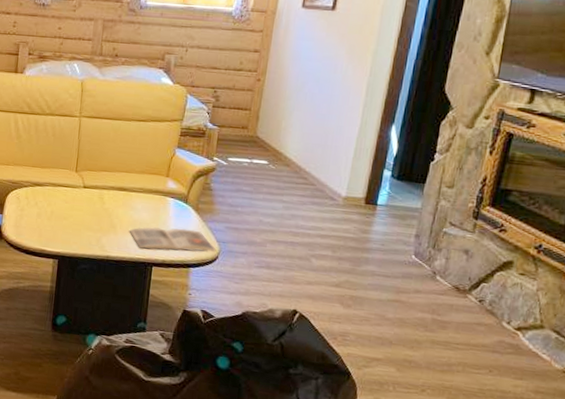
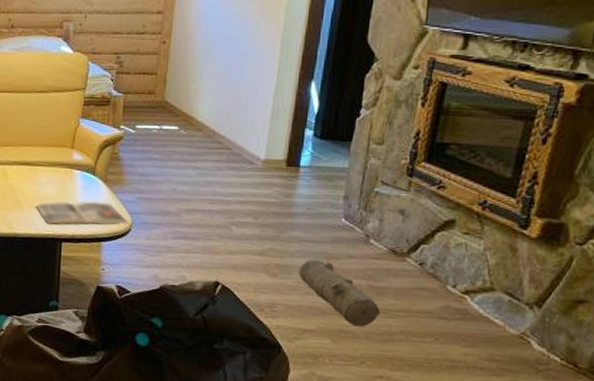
decorative log: none [370,292,442,358] -> present [299,259,381,327]

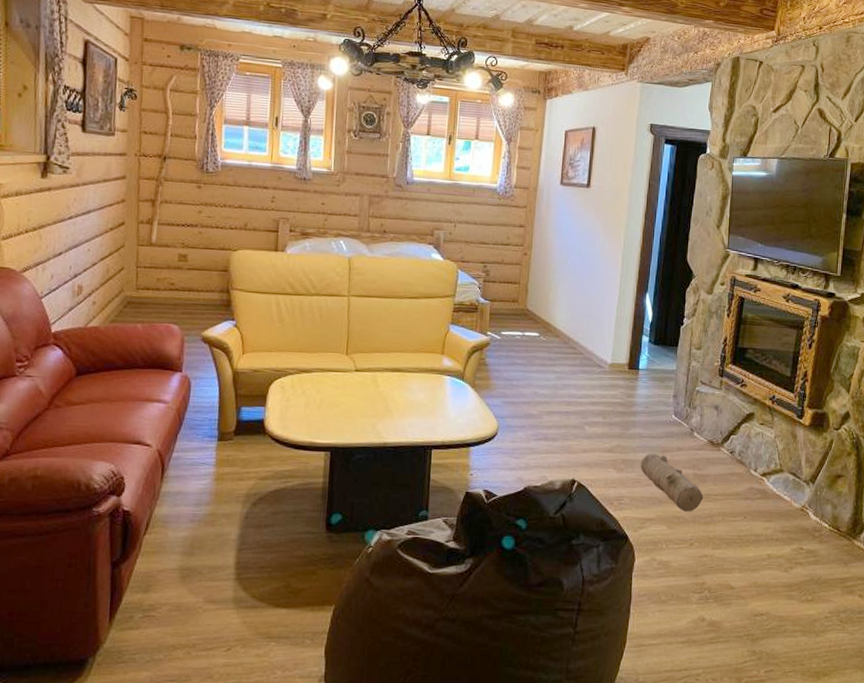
magazine: present [35,201,129,225] -> none [405,407,495,432]

